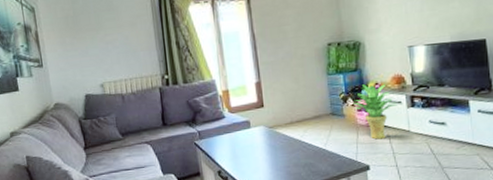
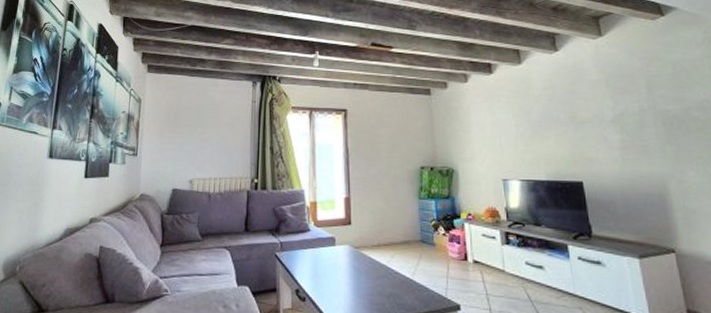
potted plant: present [352,84,397,140] -> none [444,214,491,276]

